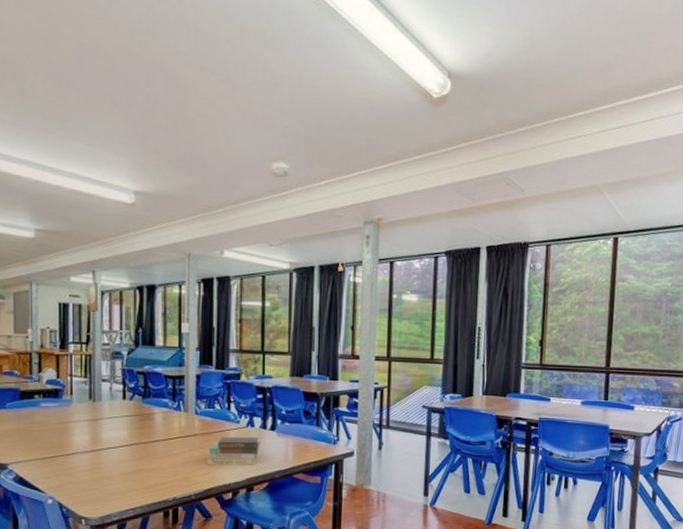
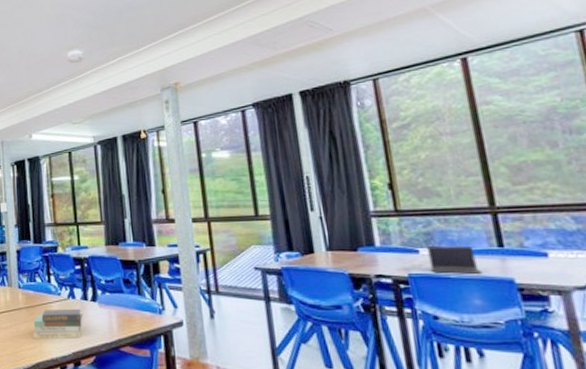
laptop computer: none [555,396,590,420] -> present [427,245,483,274]

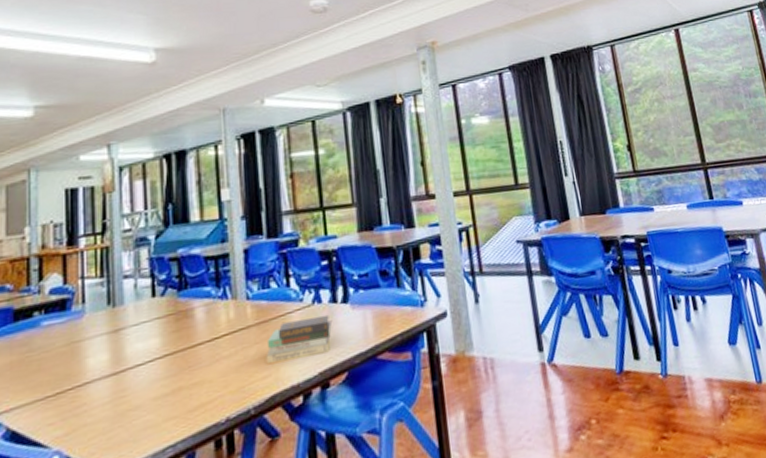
laptop computer: present [427,245,483,274] -> none [659,200,701,229]

